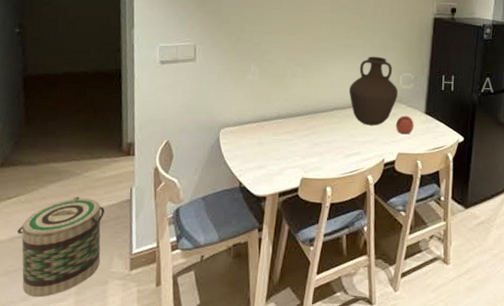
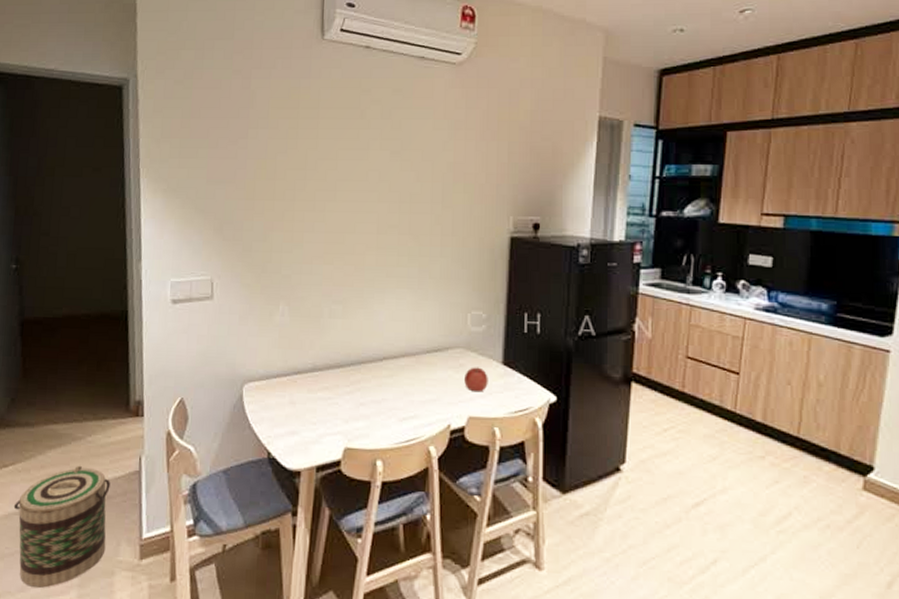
vase: present [348,56,398,126] -> none [401,289,466,380]

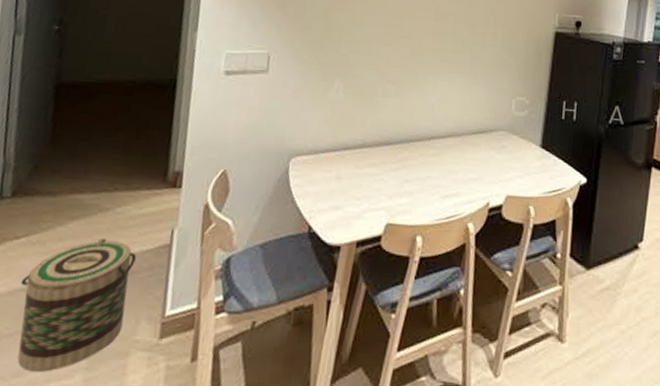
fruit: present [464,367,488,392] -> none [505,149,527,173]

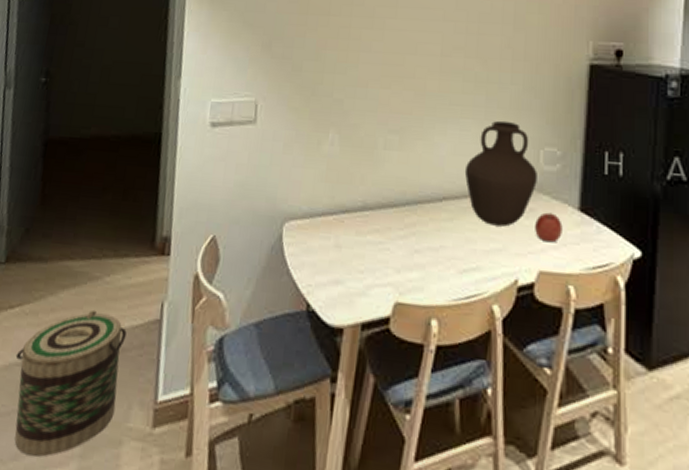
vase: none [450,74,510,160] -> present [464,120,537,227]
fruit: none [505,149,527,173] -> present [535,212,563,243]

